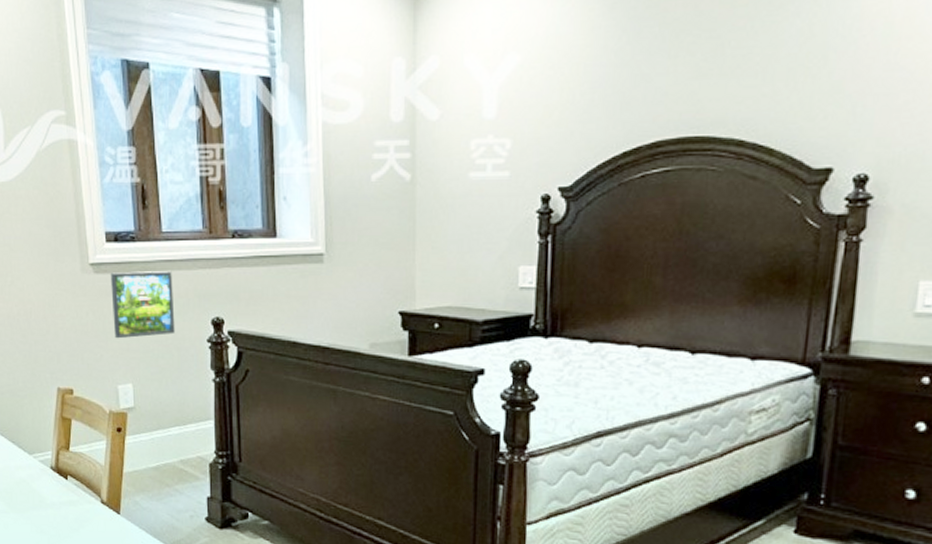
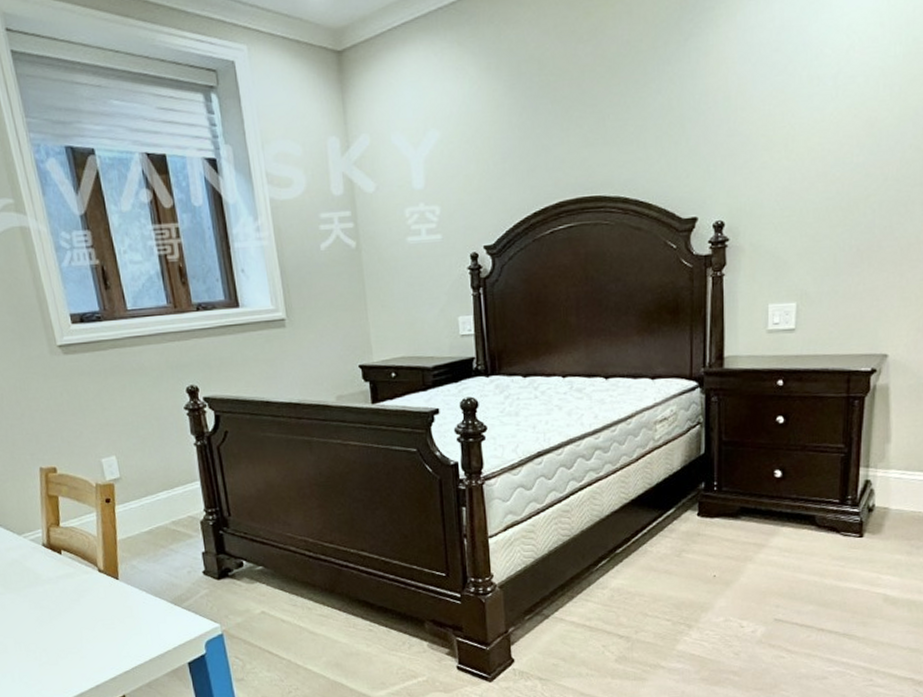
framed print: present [110,271,175,339] -> none [80,347,152,415]

